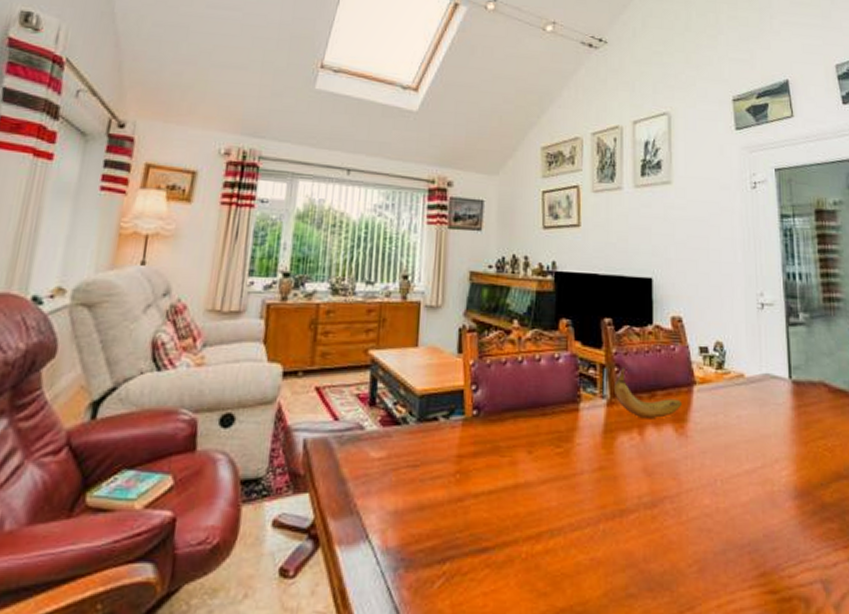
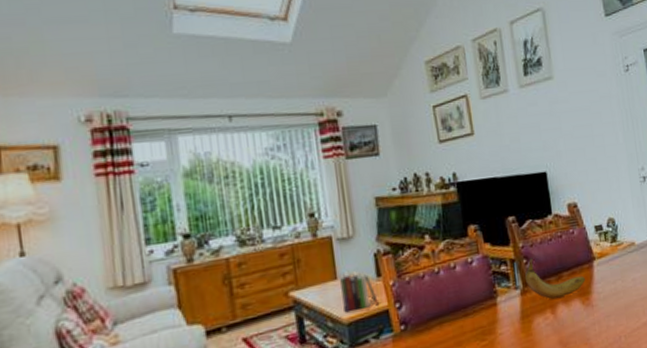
books: none [419,340,455,384] -> present [338,271,379,313]

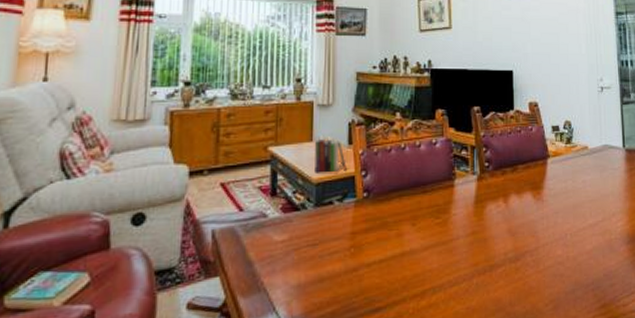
fruit: present [524,258,585,300] -> none [482,147,538,189]

